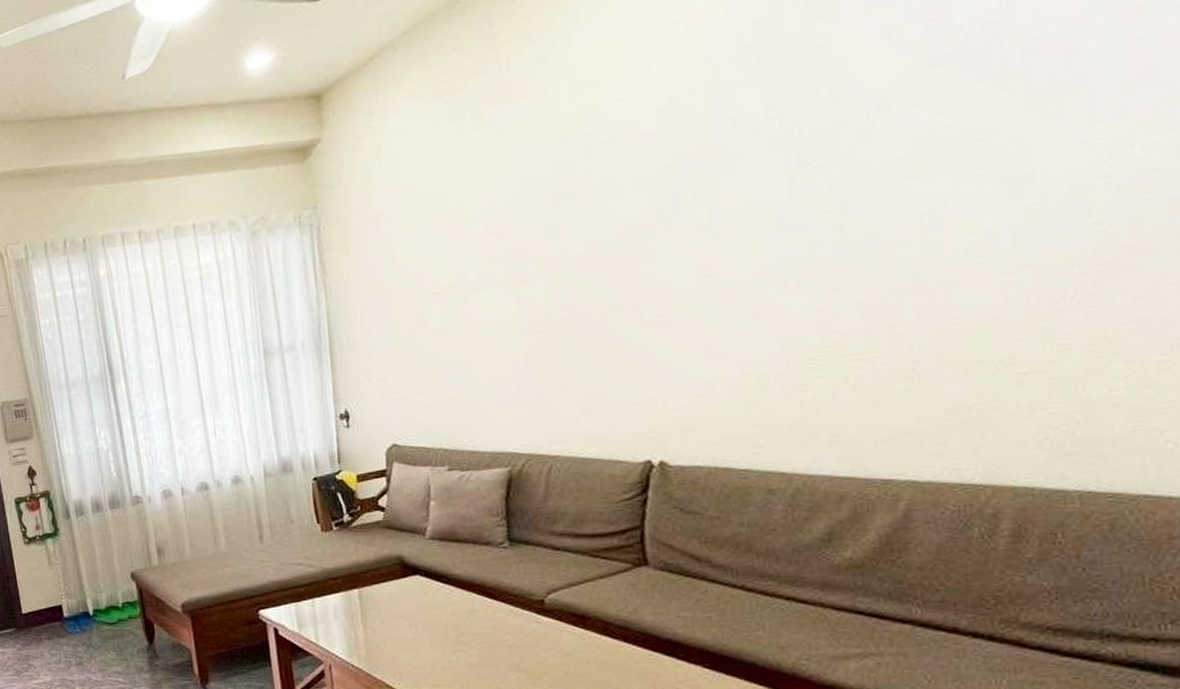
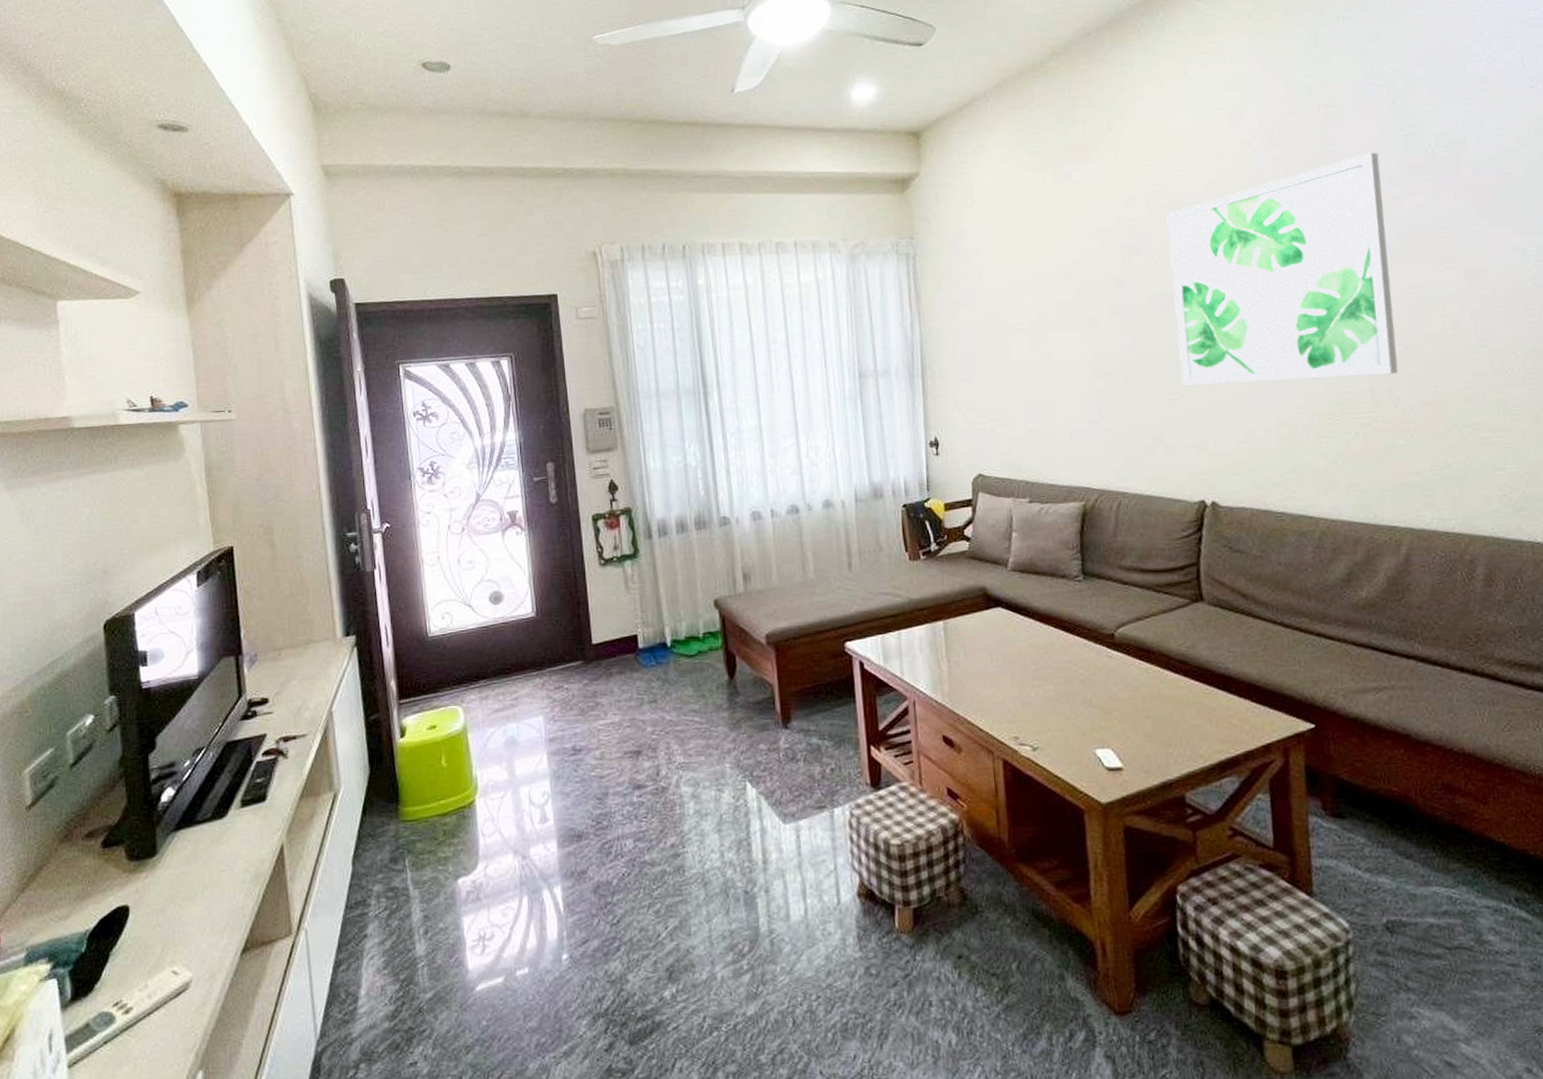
wall art: none [608,47,905,339] -> present [1167,152,1399,386]

